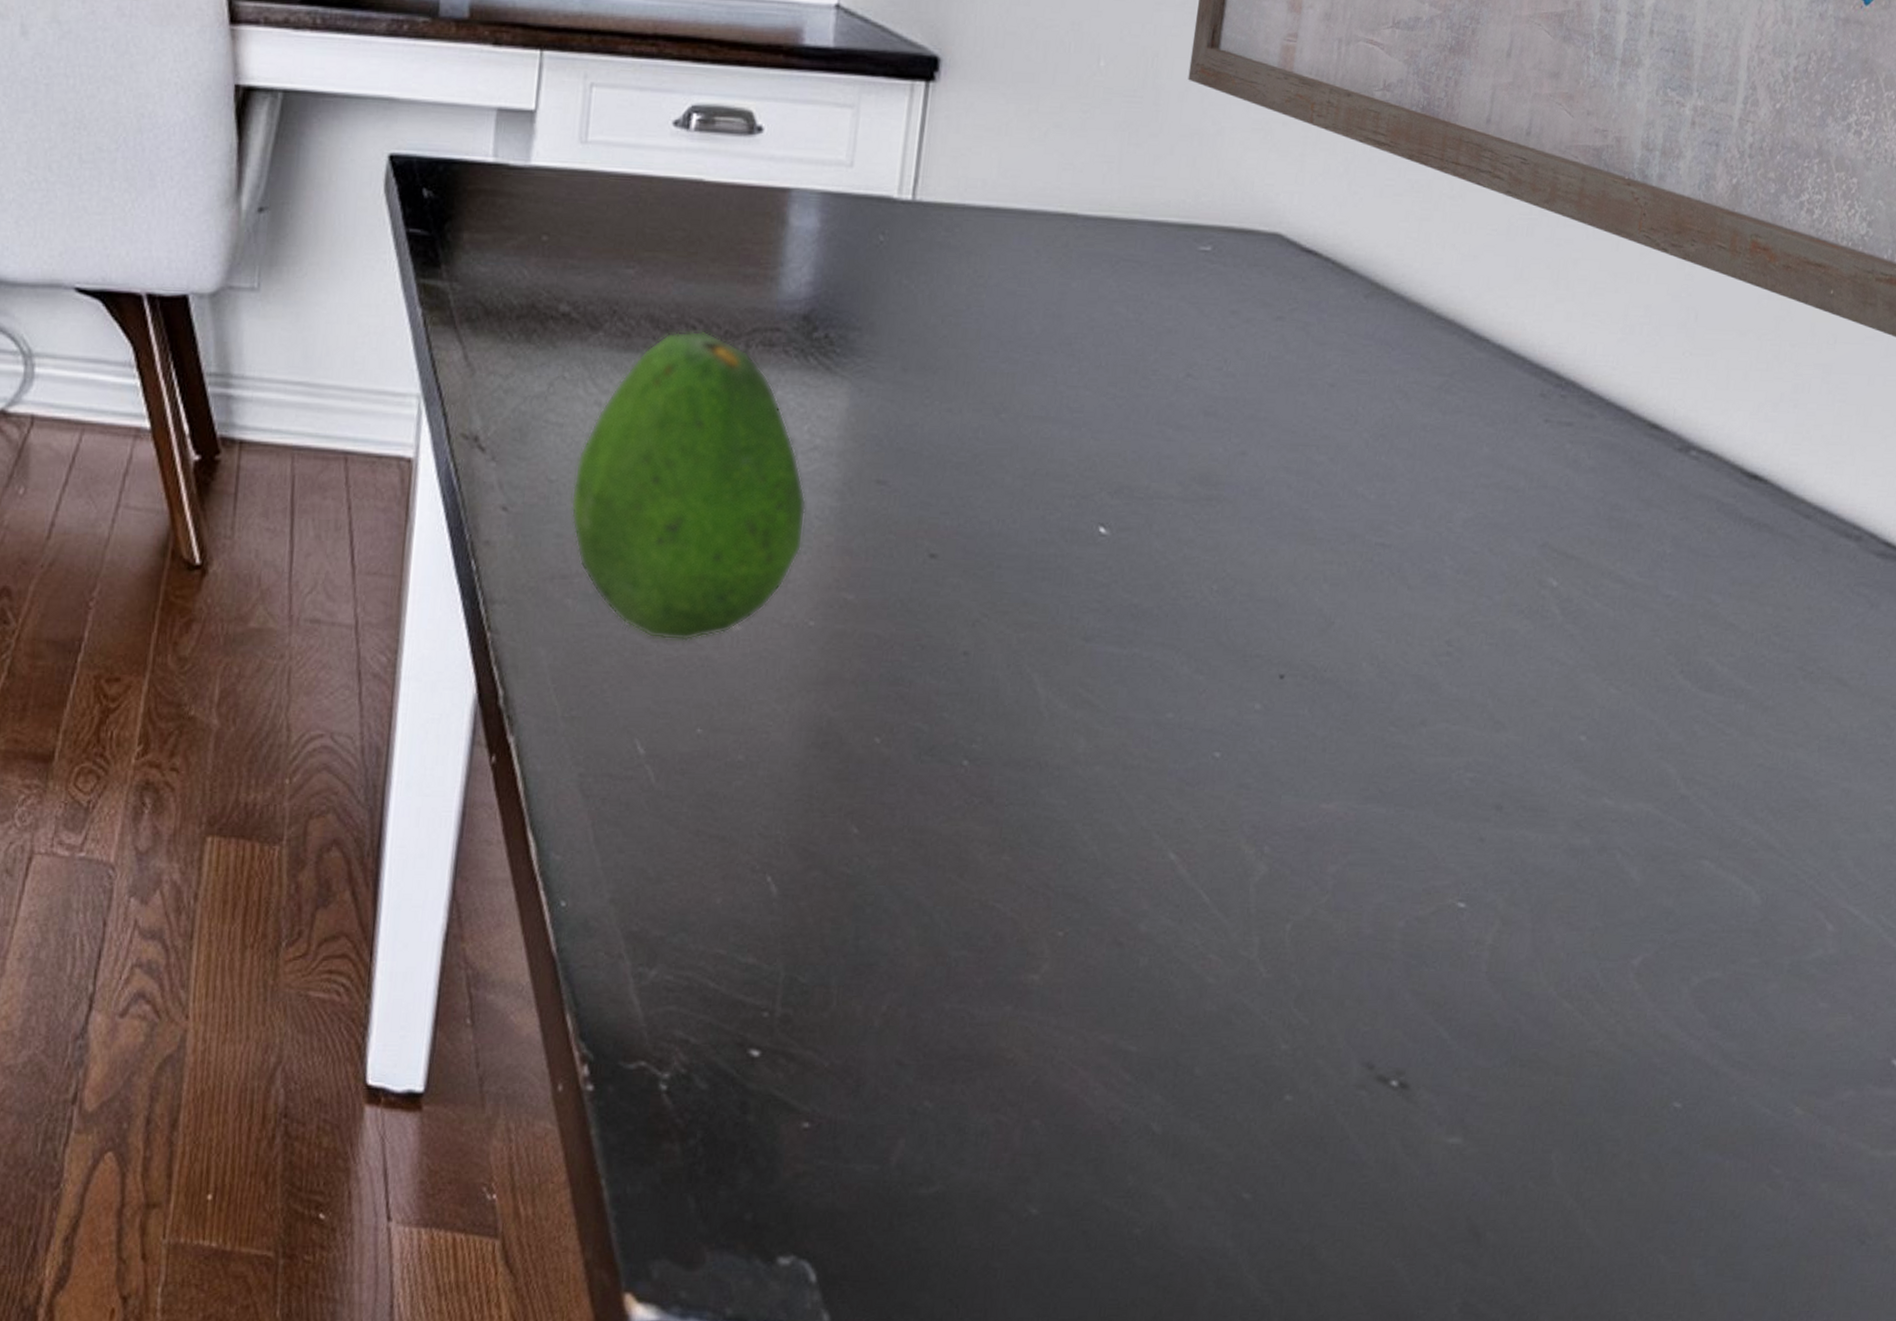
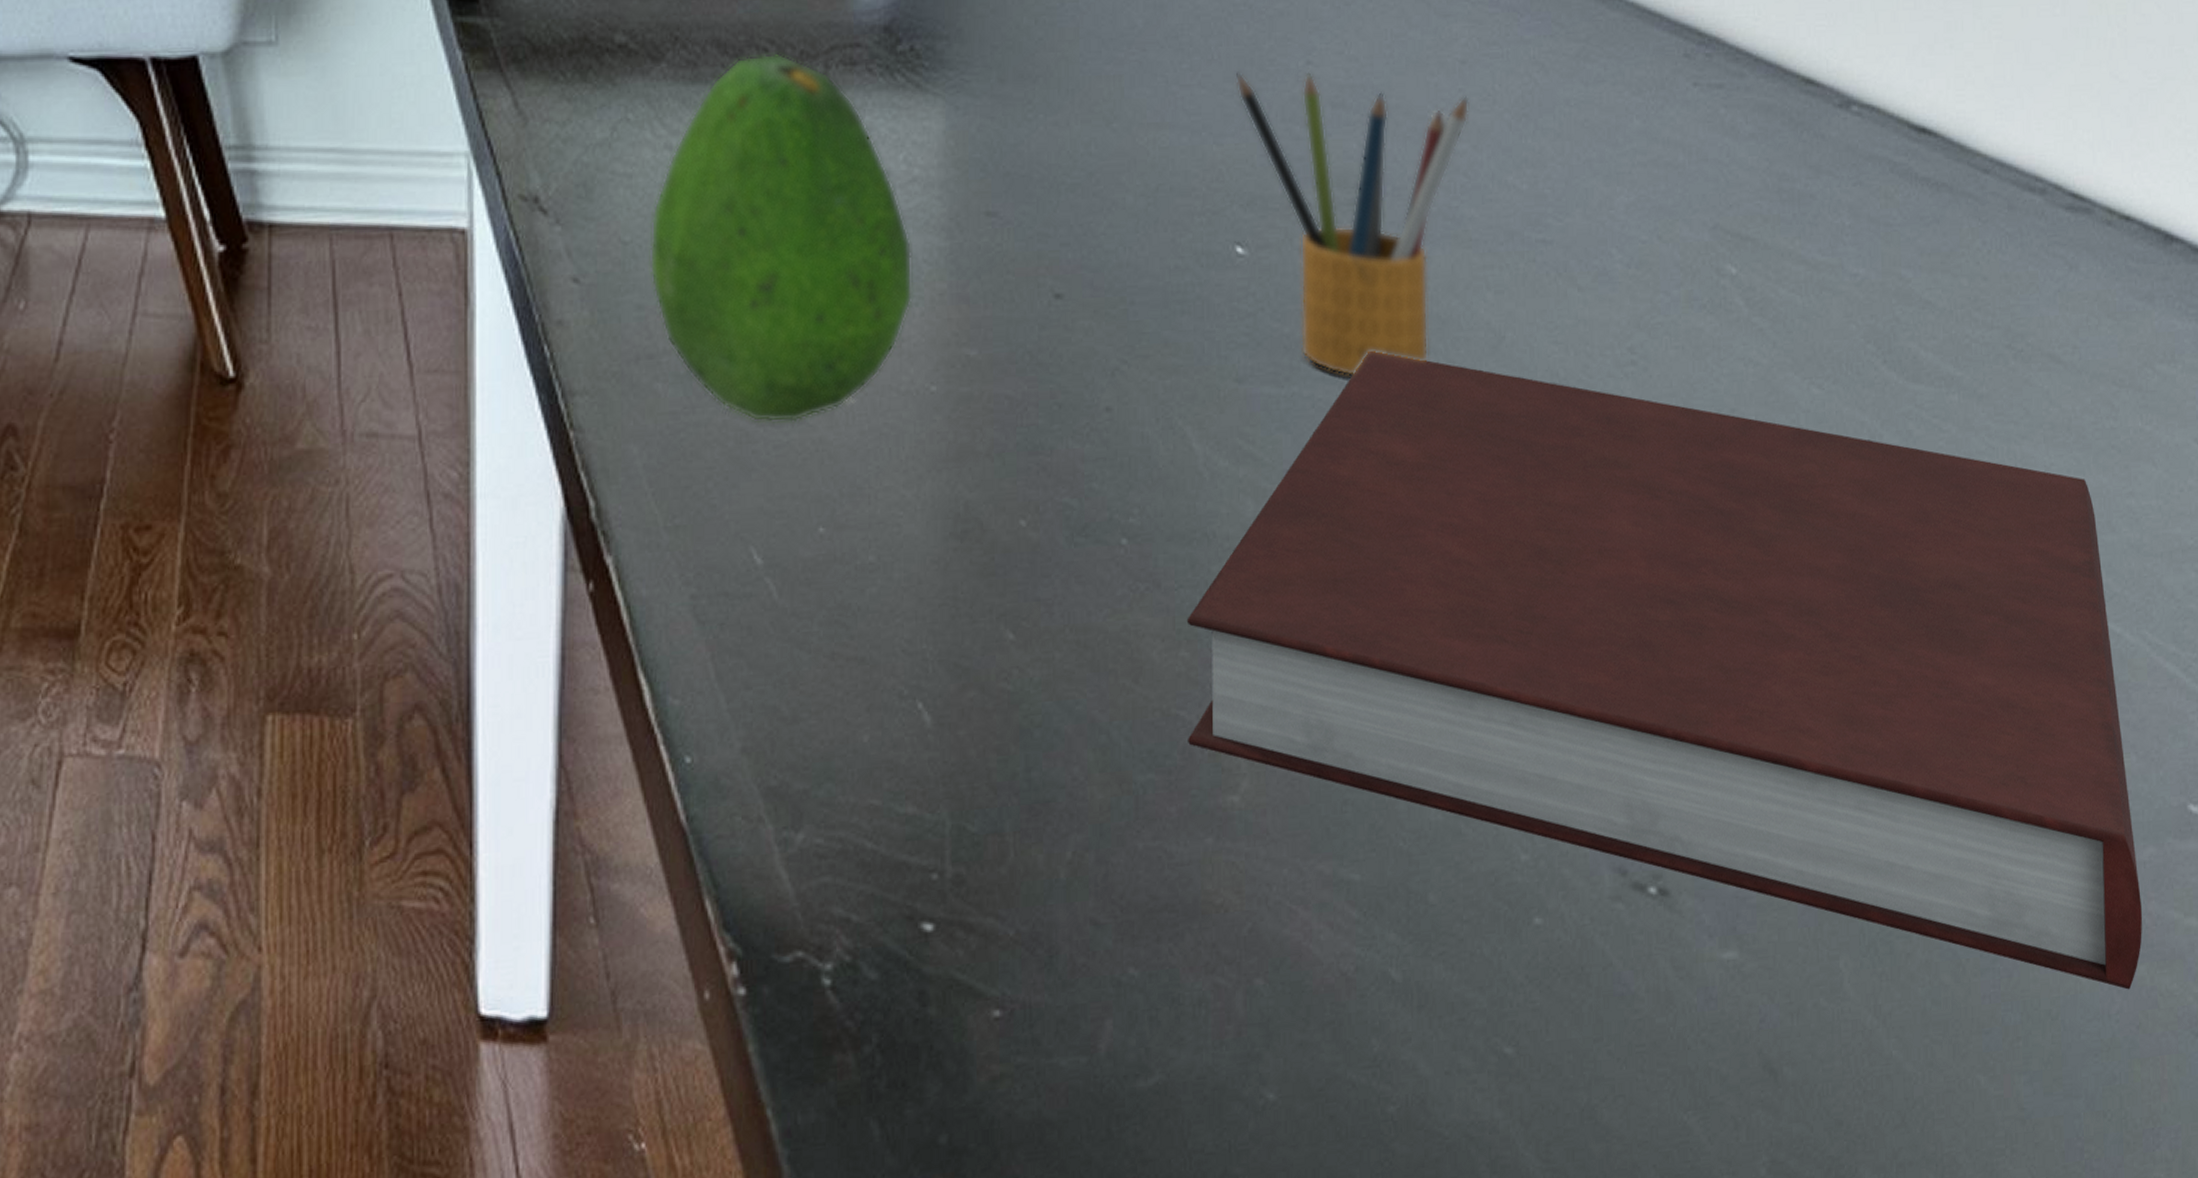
notebook: none [1000,623,1854,1201] -> present [1186,350,2142,990]
pencil box: none [1118,378,1333,643] -> present [1235,72,1470,376]

